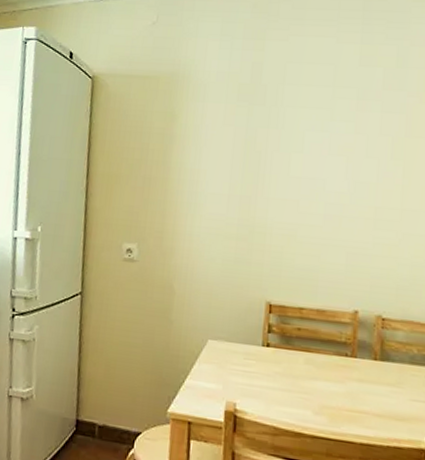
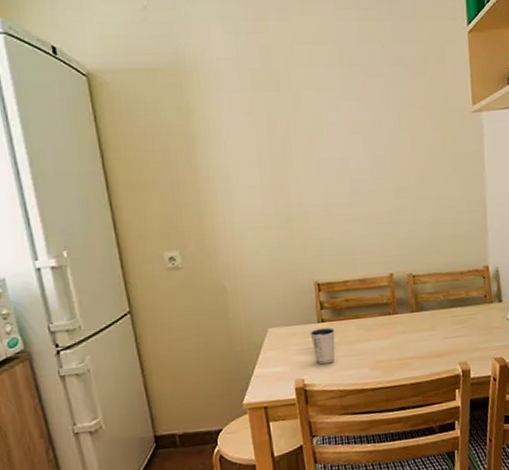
dixie cup: none [251,352,280,394] -> present [310,327,335,365]

